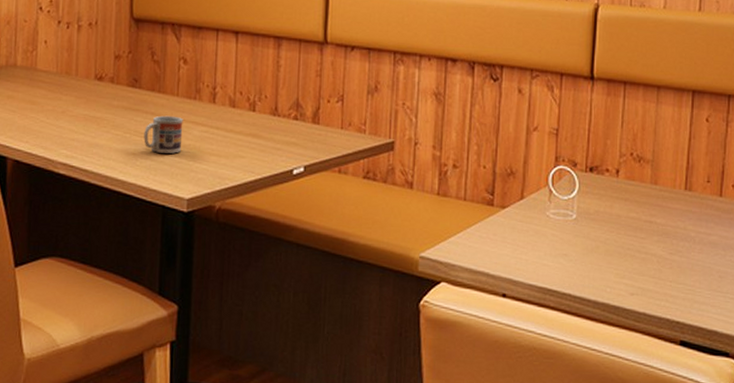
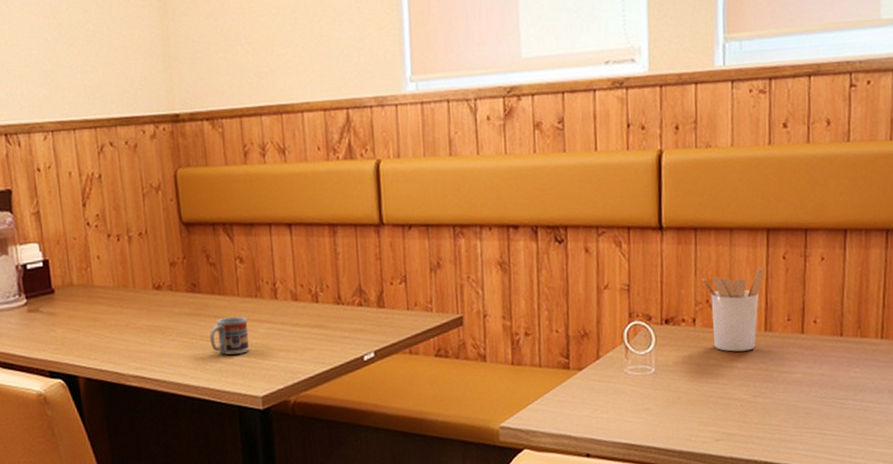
utensil holder: none [627,126,688,208] -> present [701,267,765,352]

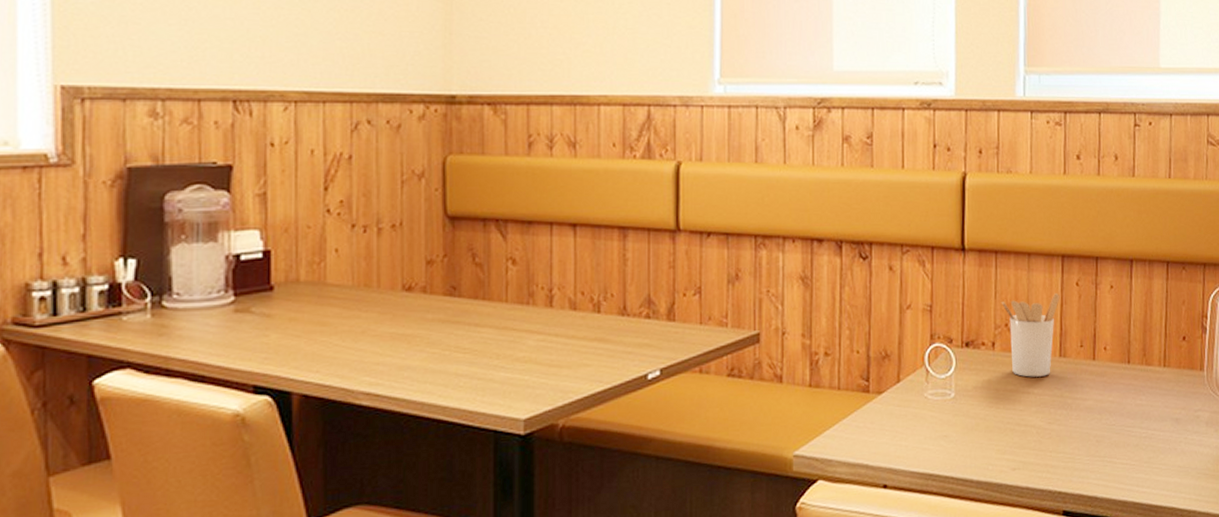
cup: present [209,316,249,355] -> none [467,325,515,370]

